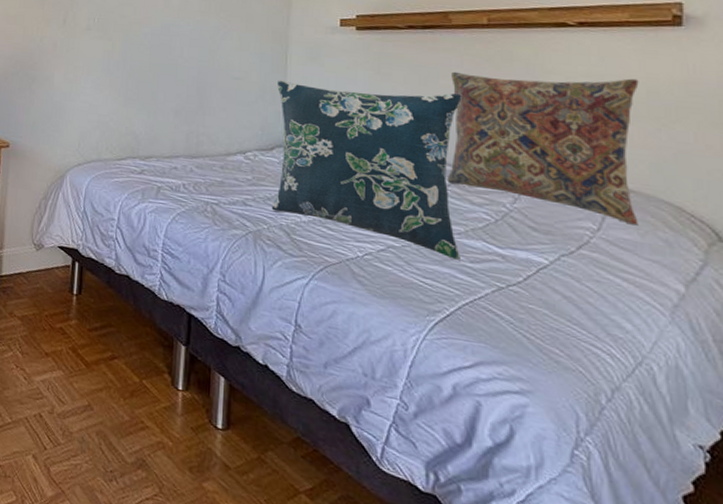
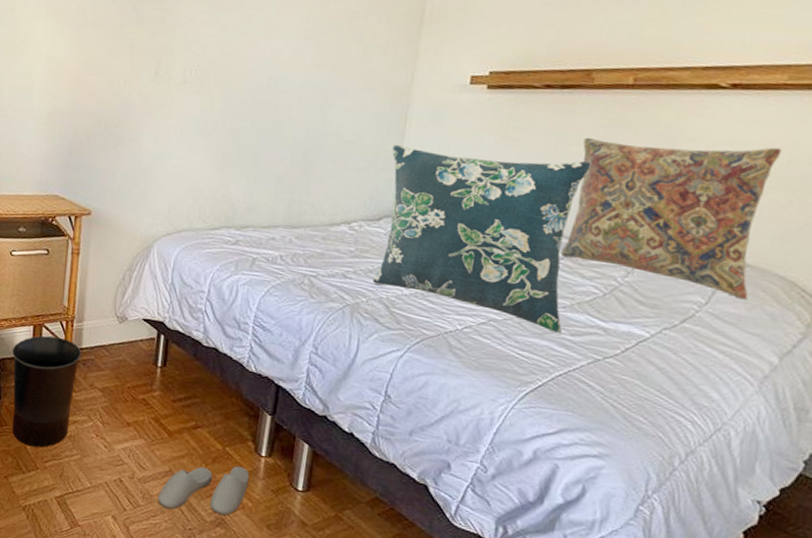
slippers: none [77,400,168,457] -> present [157,466,250,516]

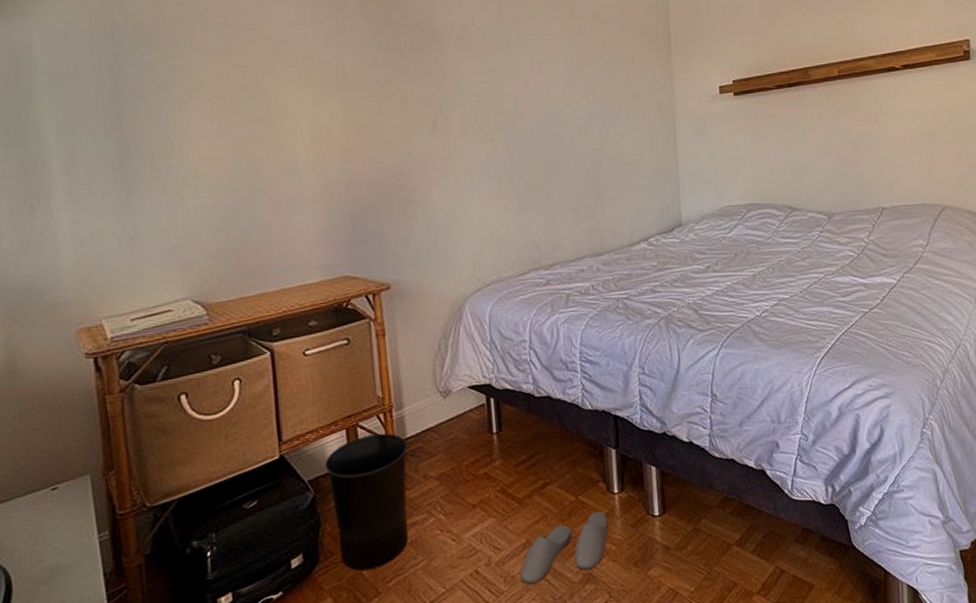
pillow: present [372,144,592,333] -> none [670,145,835,298]
pillow: present [560,137,782,300] -> none [815,110,952,235]

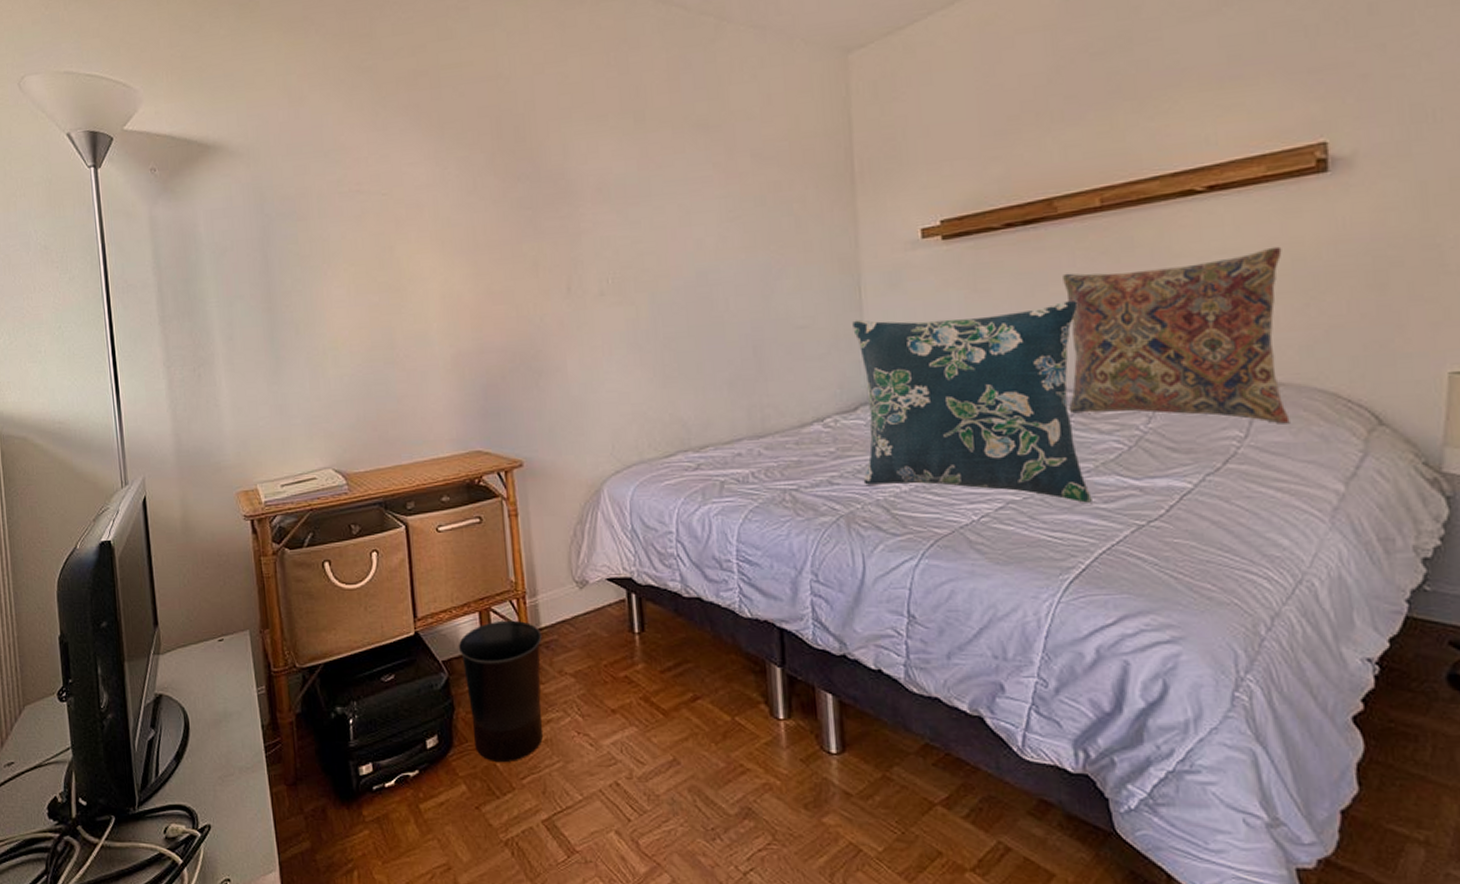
slippers: present [520,511,608,585] -> none [665,737,772,809]
pillow: none [670,145,835,298] -> present [852,301,1092,503]
pillow: none [815,110,952,235] -> present [1063,246,1290,424]

